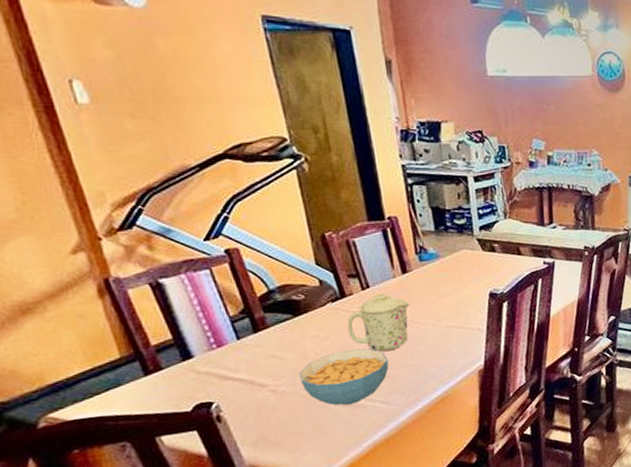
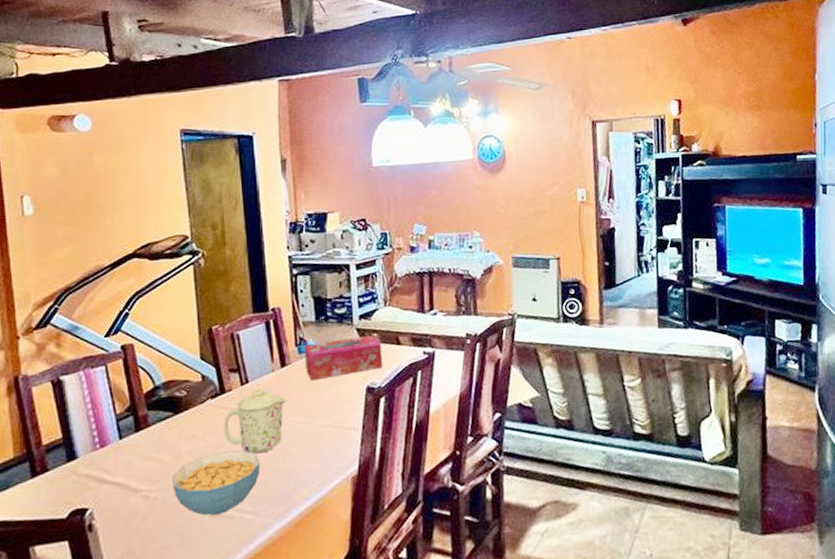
tissue box: none [425,246,505,287] -> present [304,335,383,381]

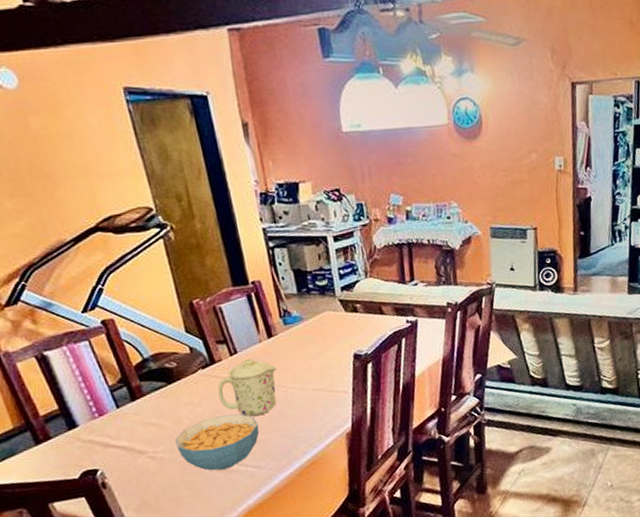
tissue box: present [304,335,383,381] -> none [289,306,368,350]

